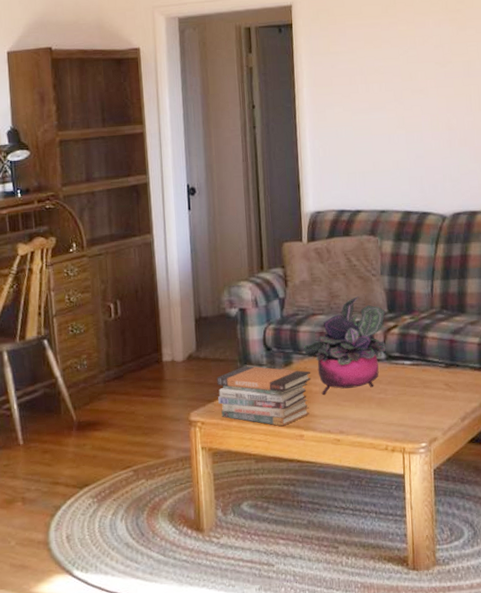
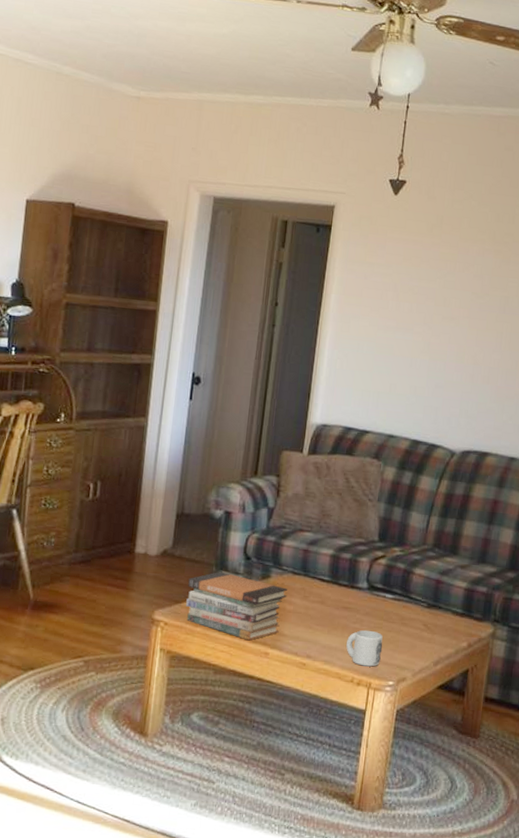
potted plant: present [304,296,387,395] -> none [284,519,376,616]
mug: none [375,398,410,433] -> present [346,630,383,667]

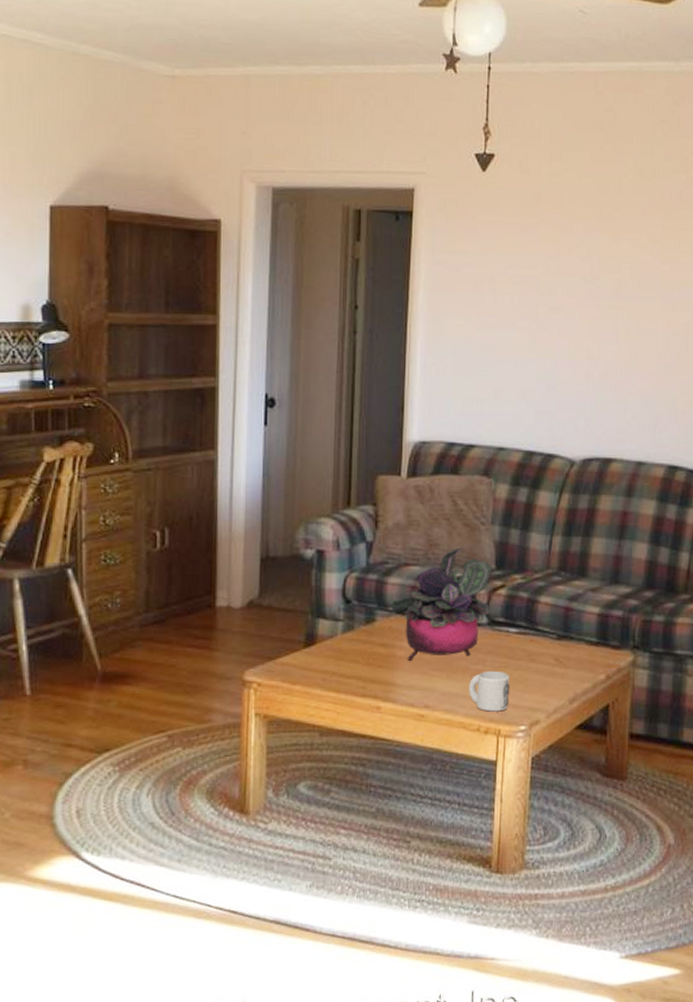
book stack: present [186,571,288,641] -> none [281,619,397,695]
potted plant: none [284,519,376,616] -> present [391,547,493,661]

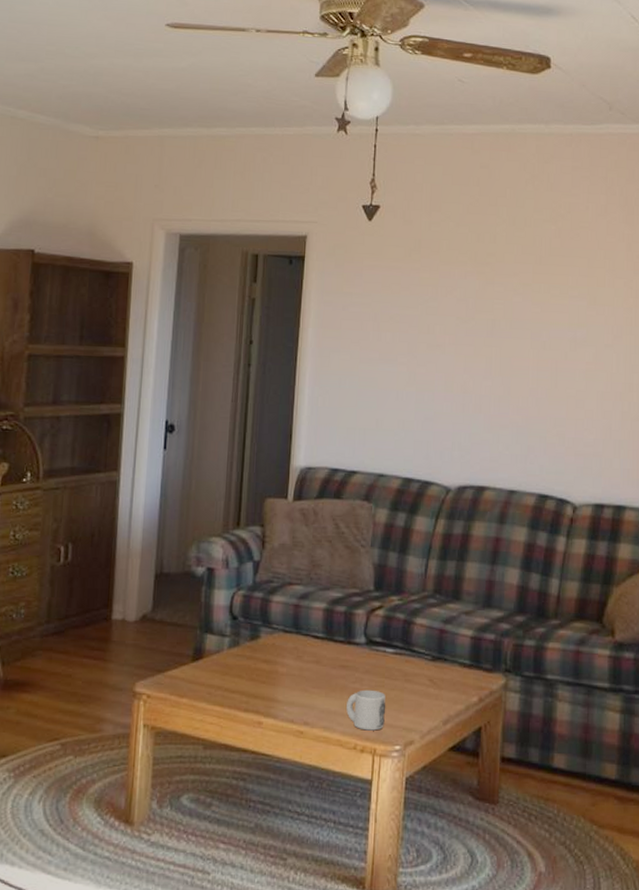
potted plant: present [391,547,493,661] -> none [274,568,371,677]

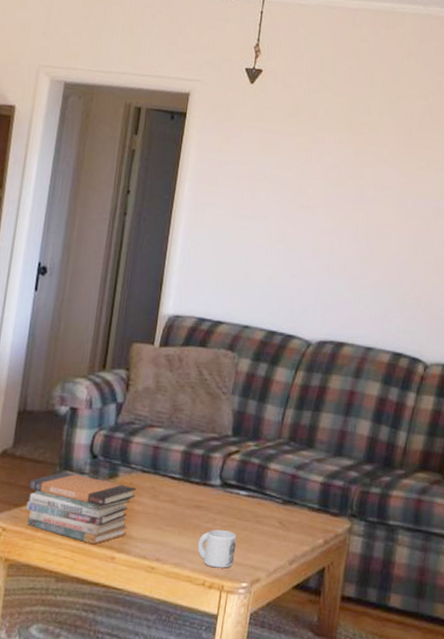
book stack: none [169,634,280,710] -> present [26,471,137,545]

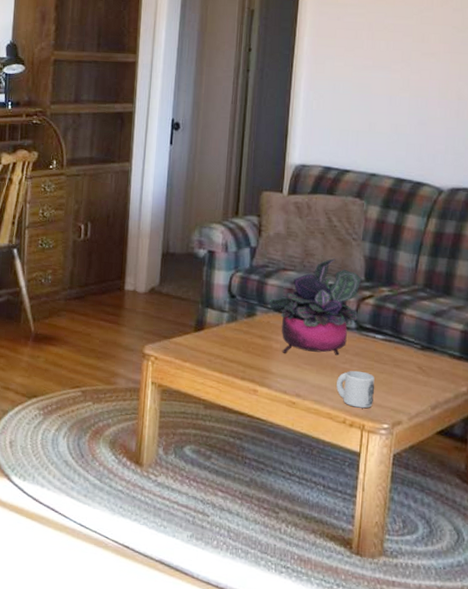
book stack: present [26,471,137,545] -> none [174,308,274,378]
potted plant: none [133,413,230,516] -> present [269,258,362,356]

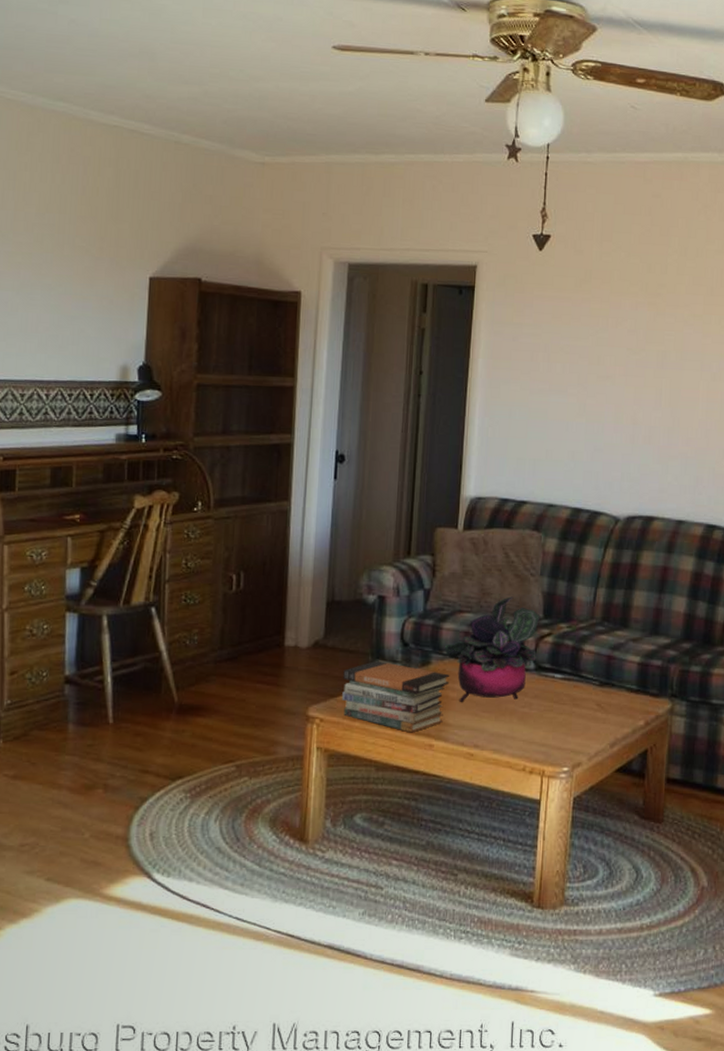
book stack: none [174,308,274,378] -> present [342,660,450,733]
mug: present [336,370,375,409] -> none [516,714,555,753]

